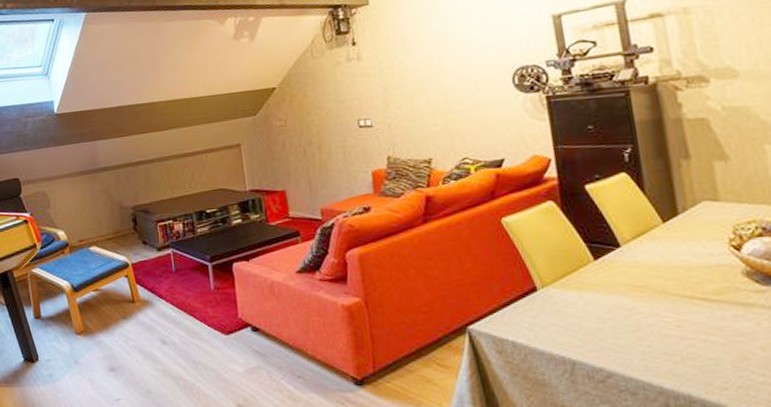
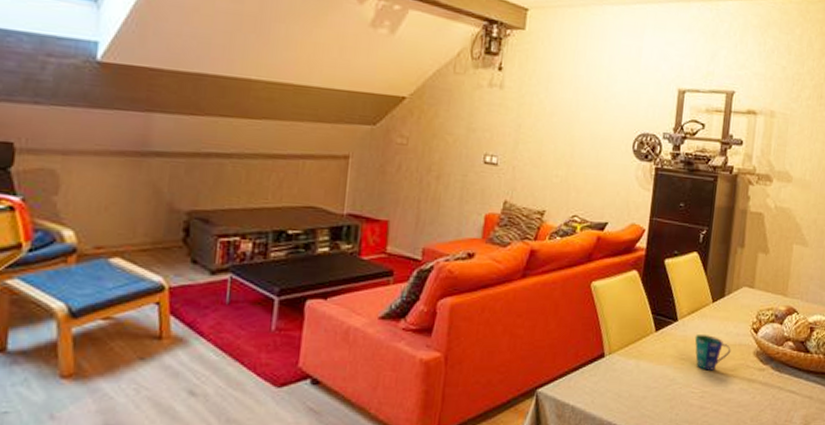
cup: none [649,258,707,297] -> present [695,335,731,371]

